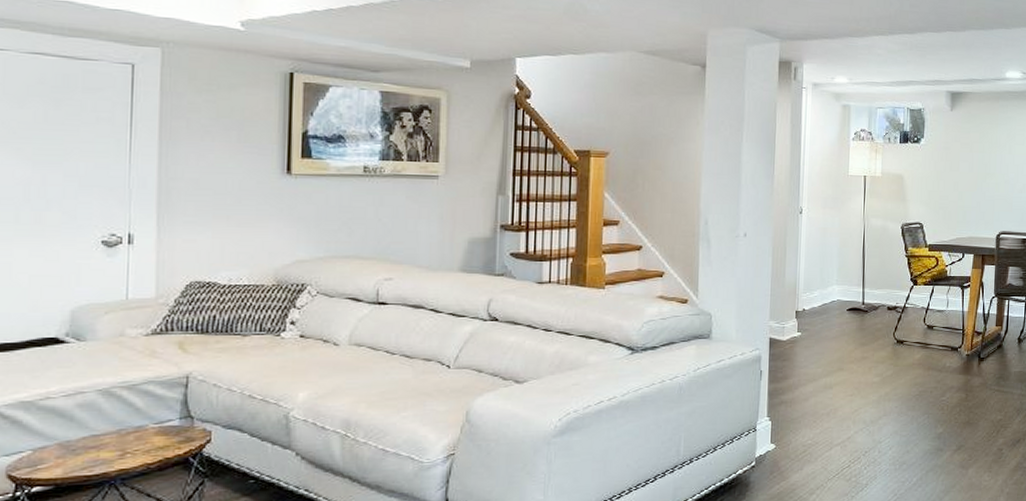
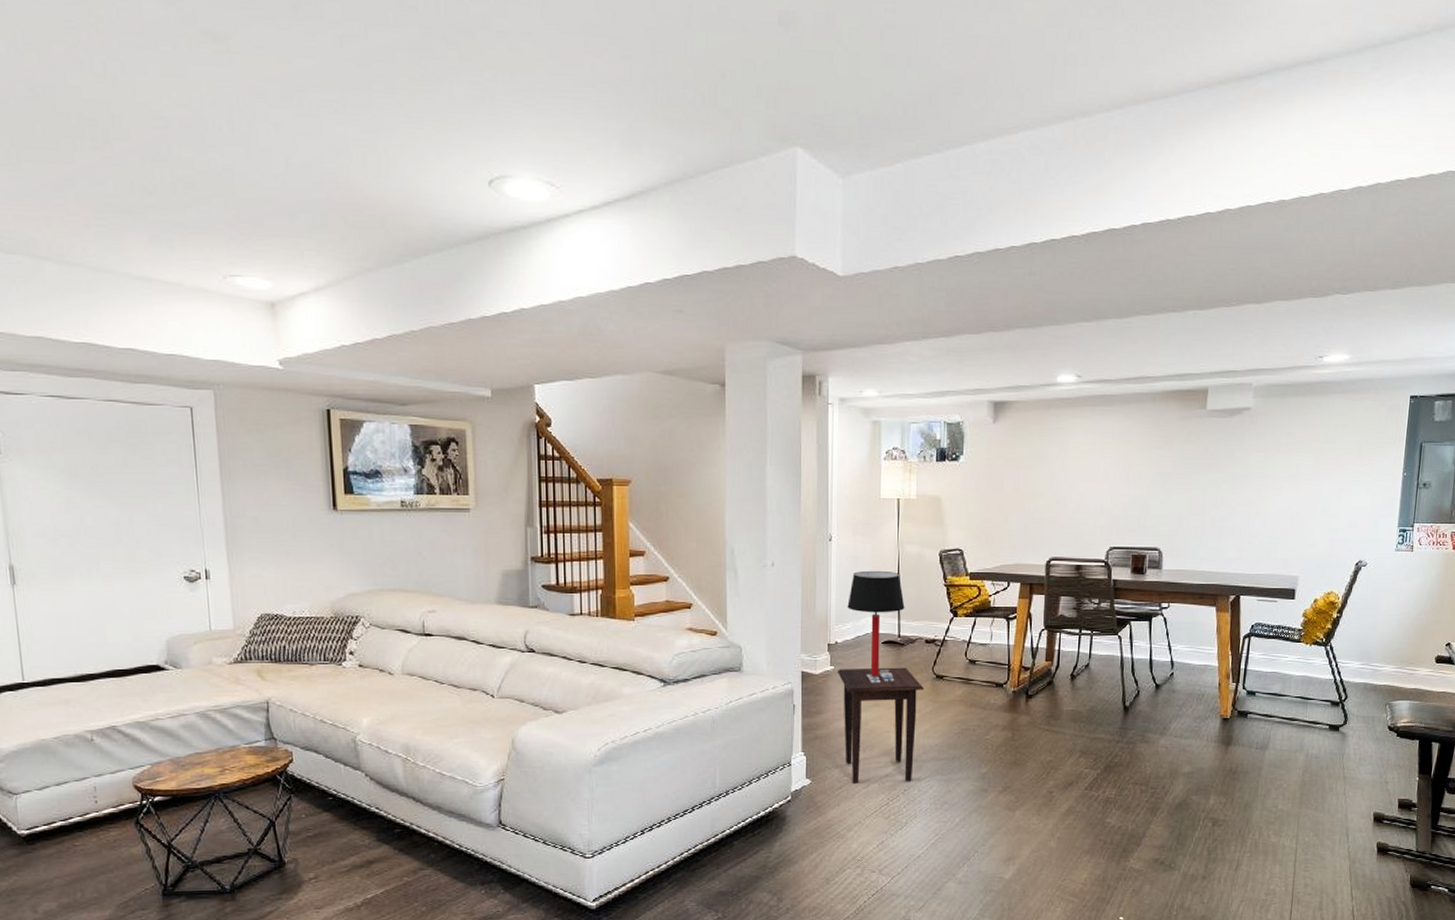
side table: none [803,333,887,447] -> present [837,667,925,783]
table lamp: none [815,241,869,343] -> present [847,570,905,678]

